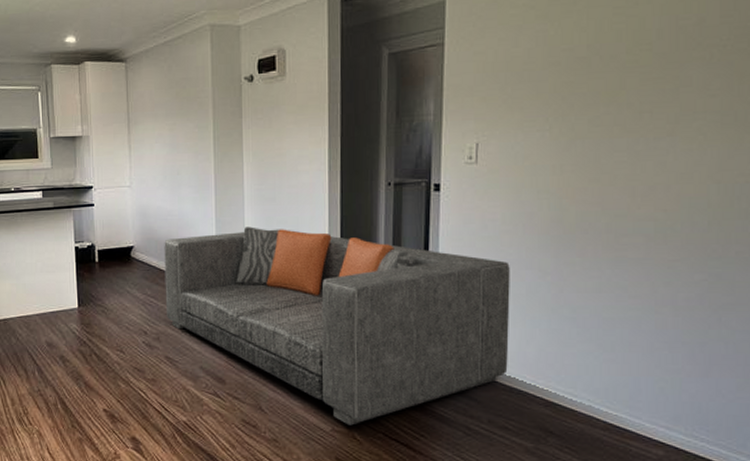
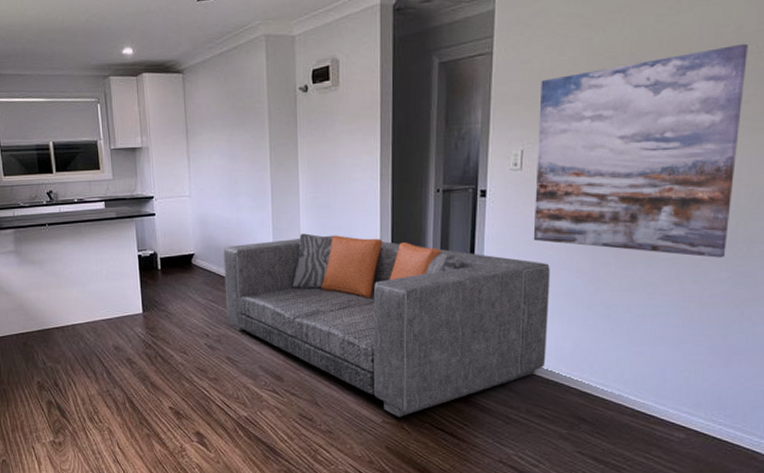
wall art: none [491,36,711,259] -> present [533,43,748,258]

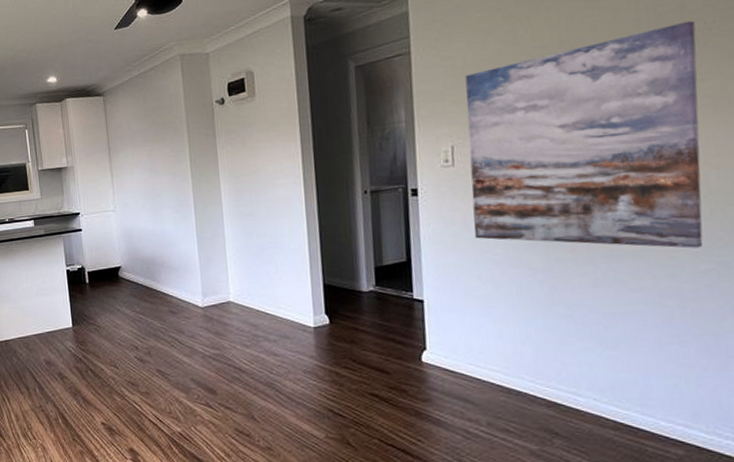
sofa: present [223,233,550,417] -> none [149,241,504,432]

